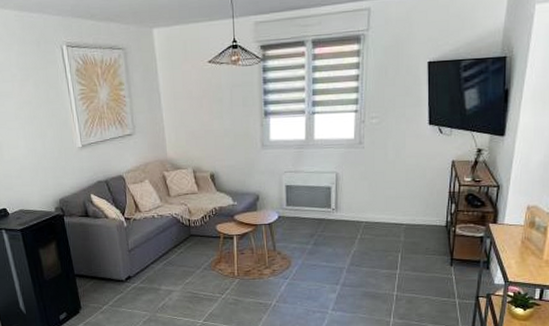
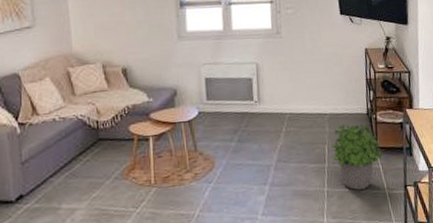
potted plant: none [404,235,457,296] -> present [331,124,383,190]

